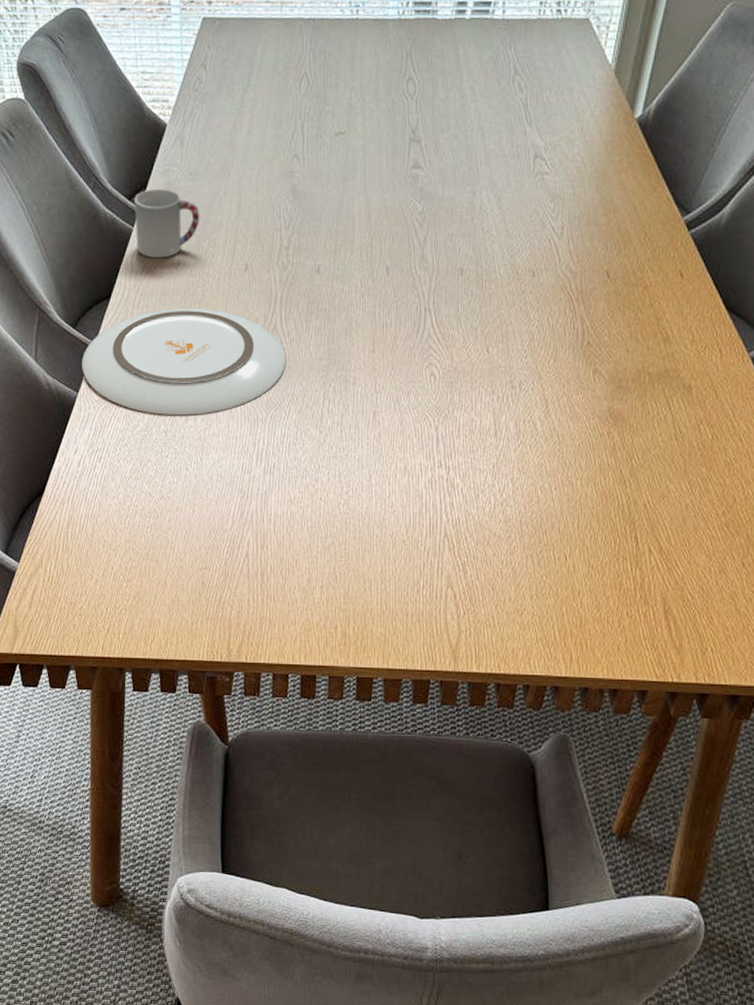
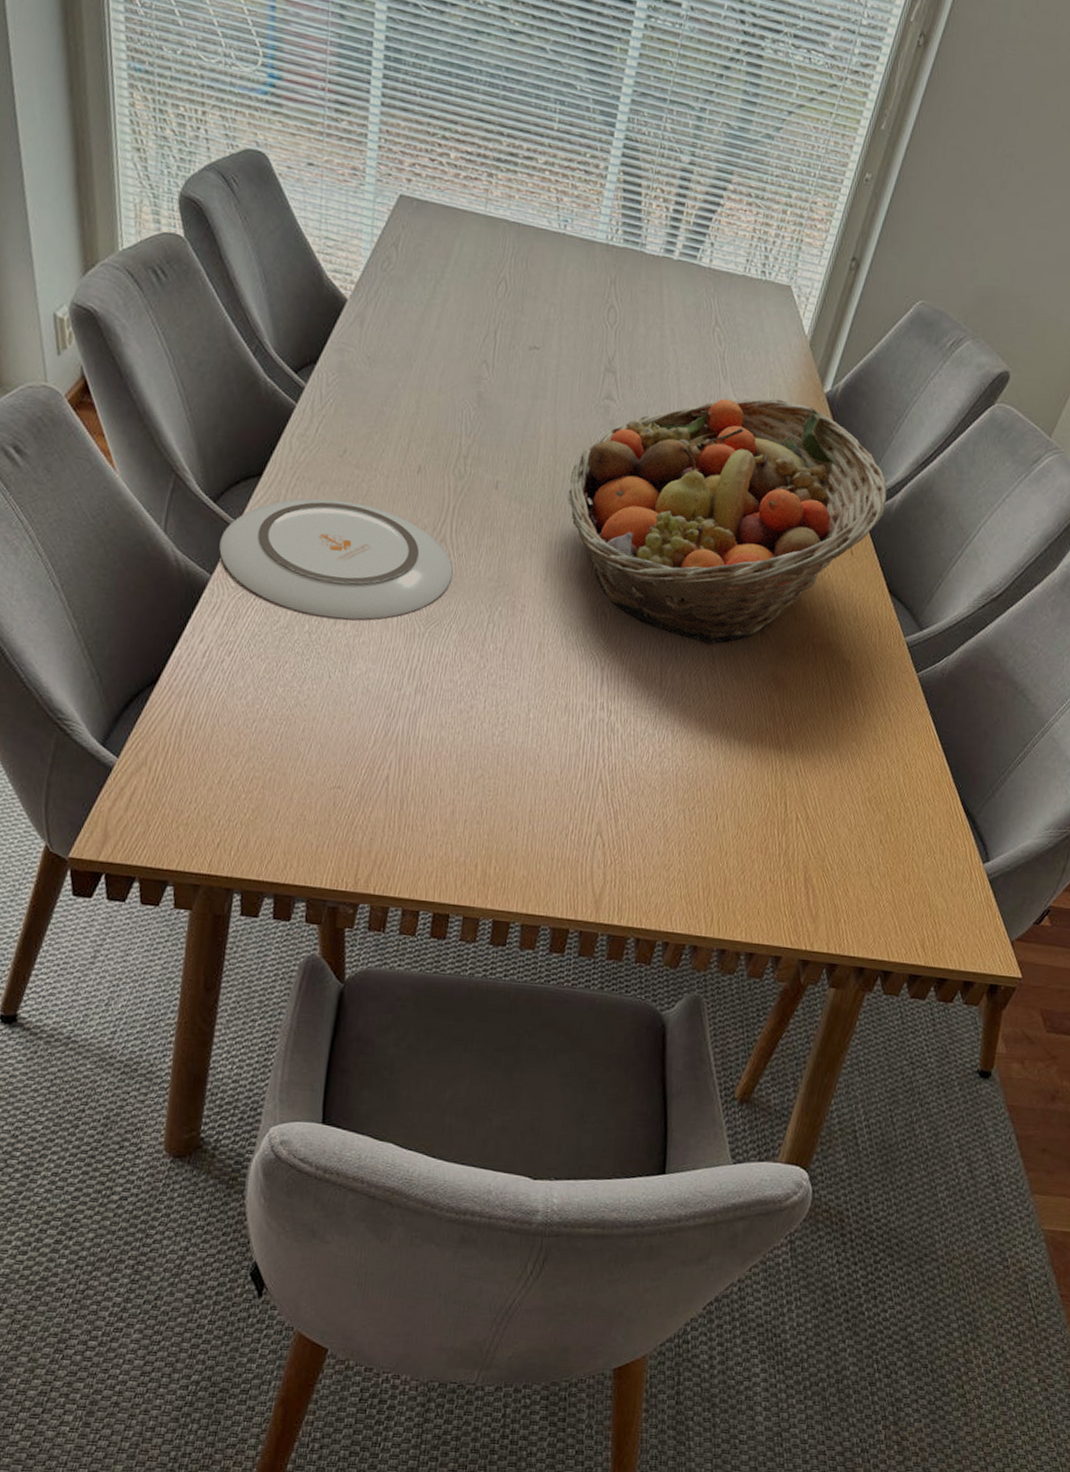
cup: present [134,188,200,259] -> none [298,366,374,443]
fruit basket: none [387,134,714,390] -> present [568,398,888,645]

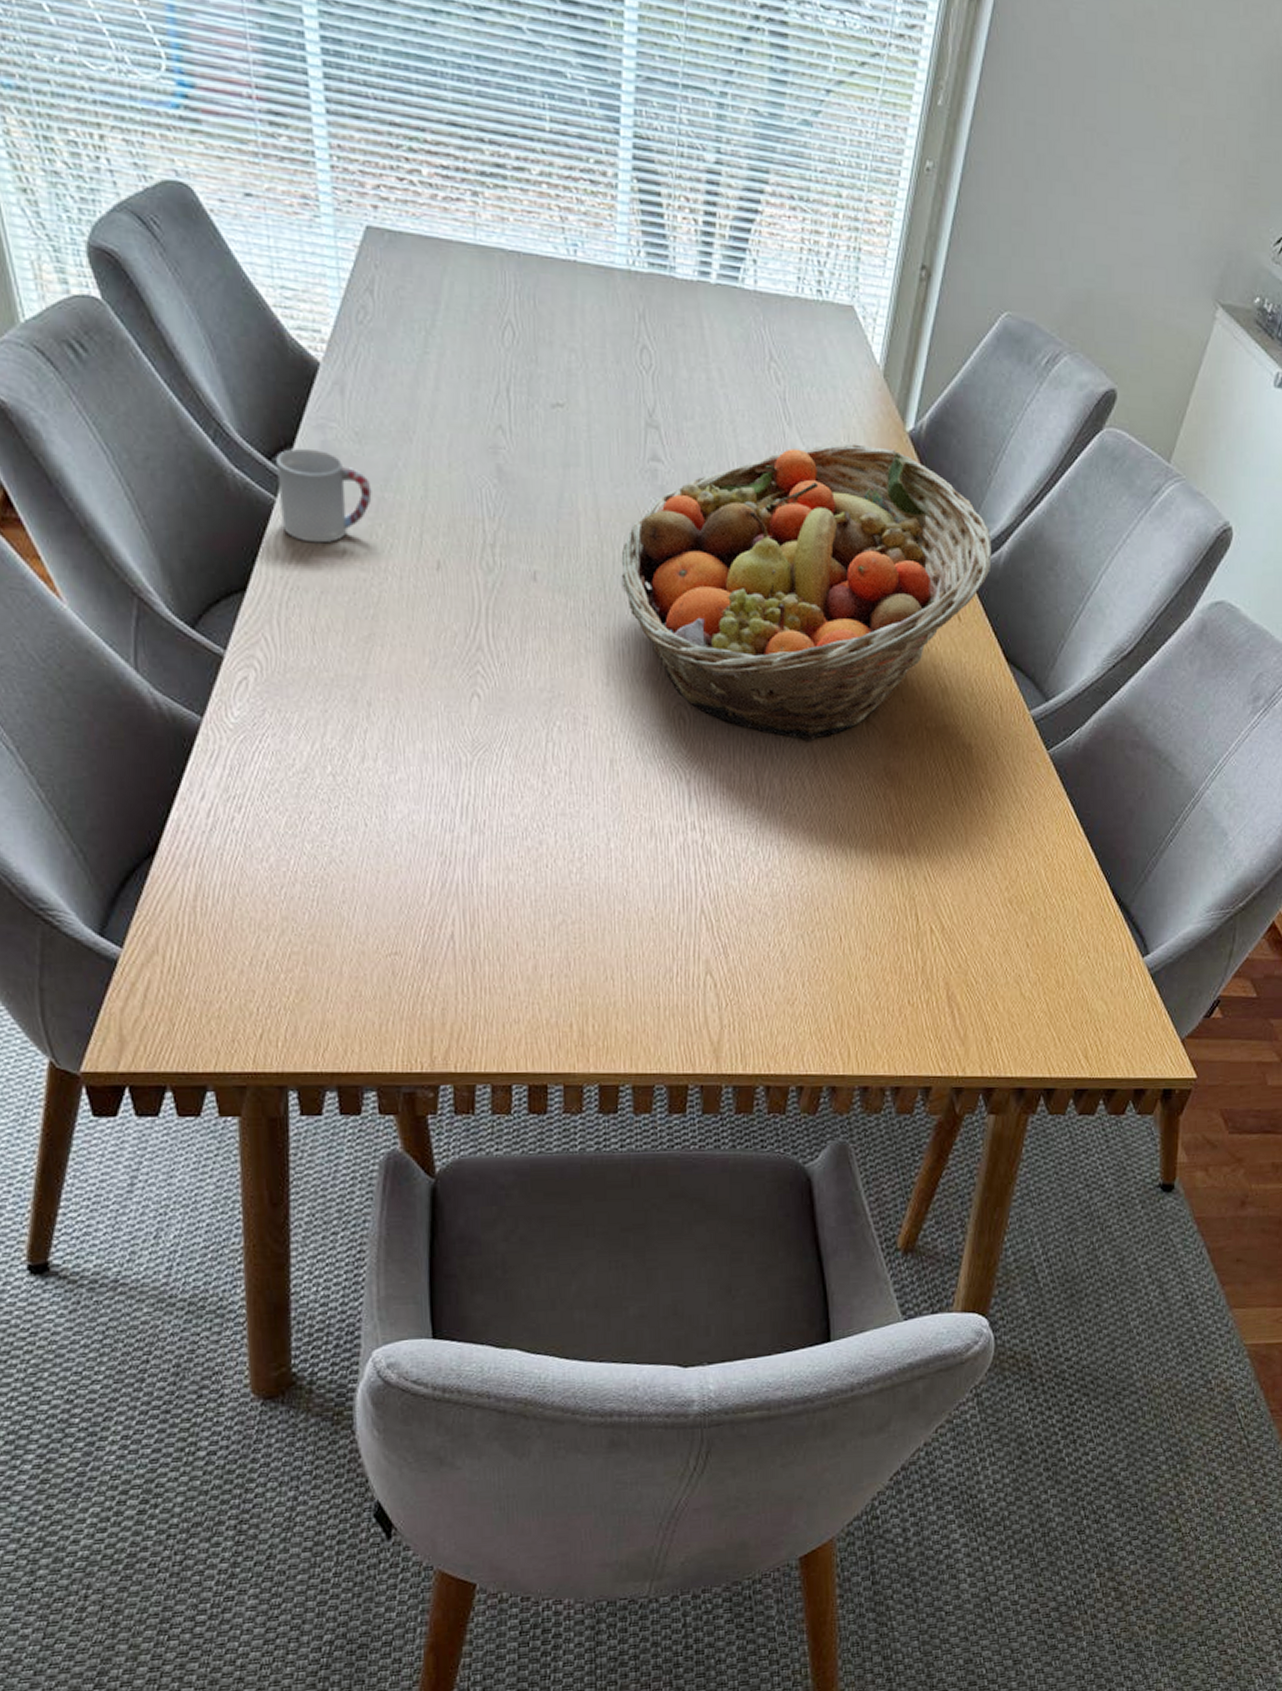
plate: present [219,498,453,620] -> none [206,611,497,755]
cup: none [298,366,374,443] -> present [276,448,372,543]

